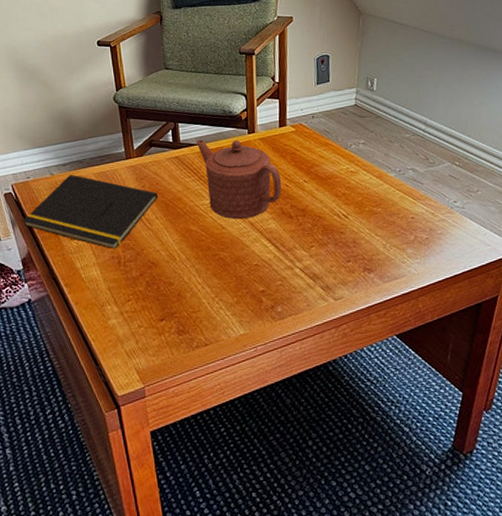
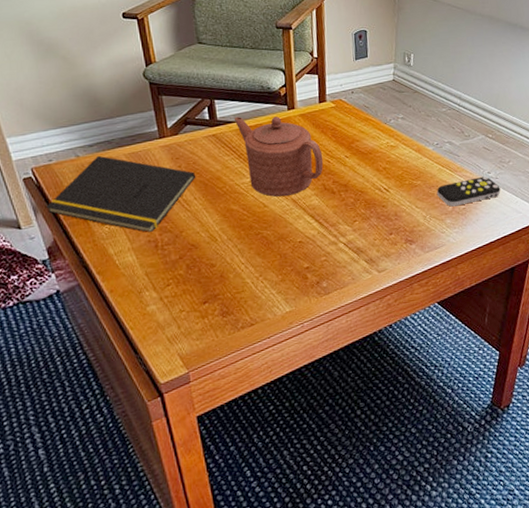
remote control: none [397,206,468,236] -> present [436,176,501,207]

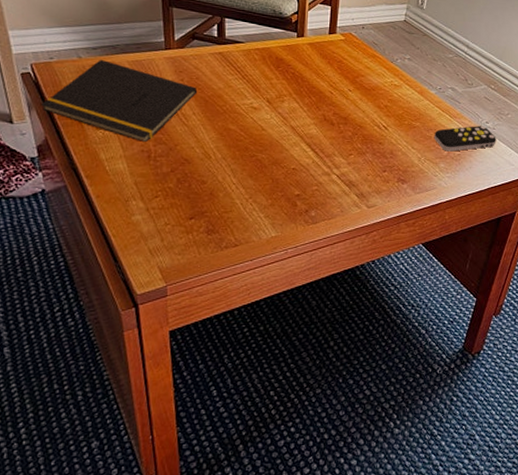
teapot: present [234,116,324,197] -> none [242,38,327,122]

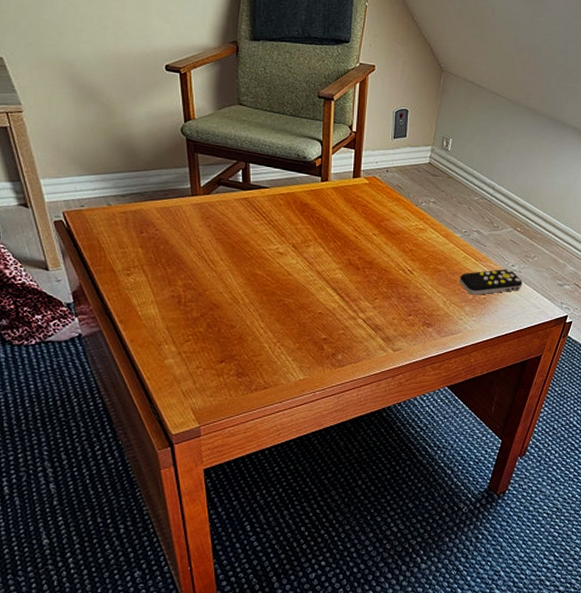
notepad: present [41,59,198,143] -> none [75,206,225,288]

